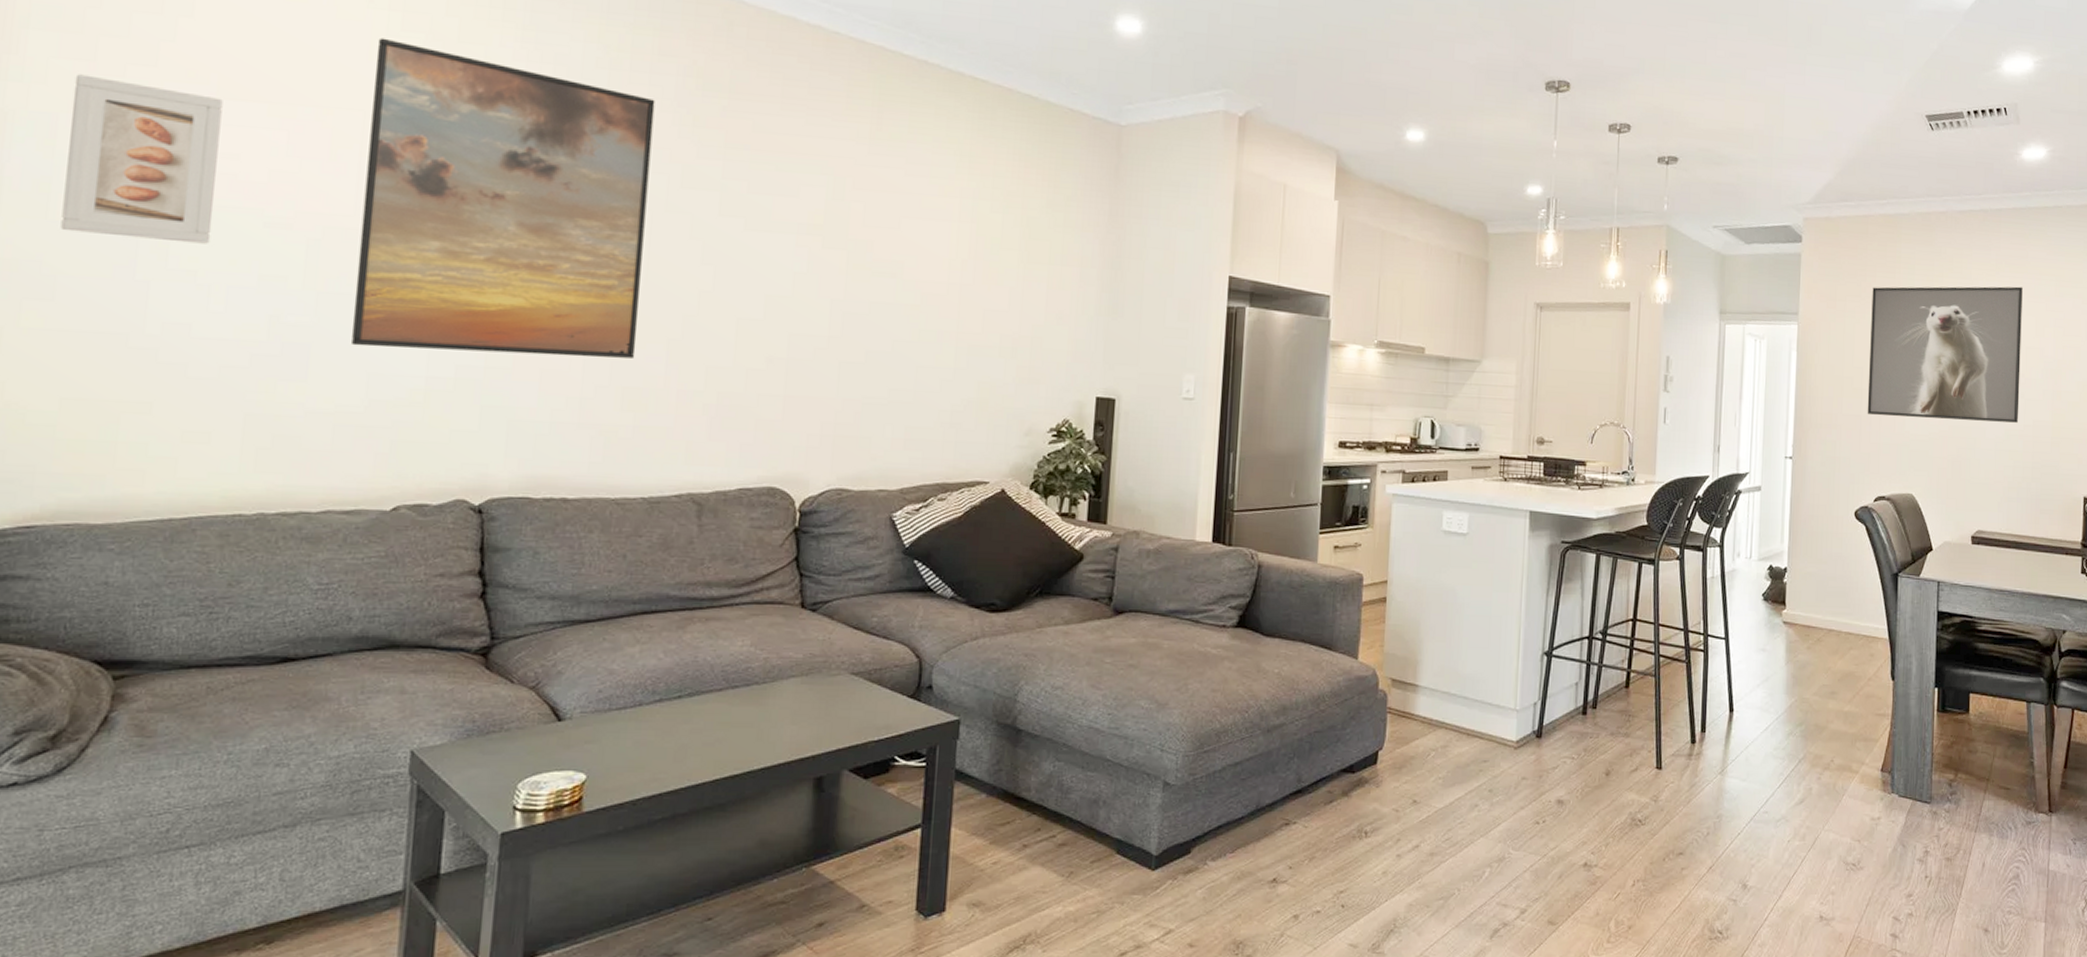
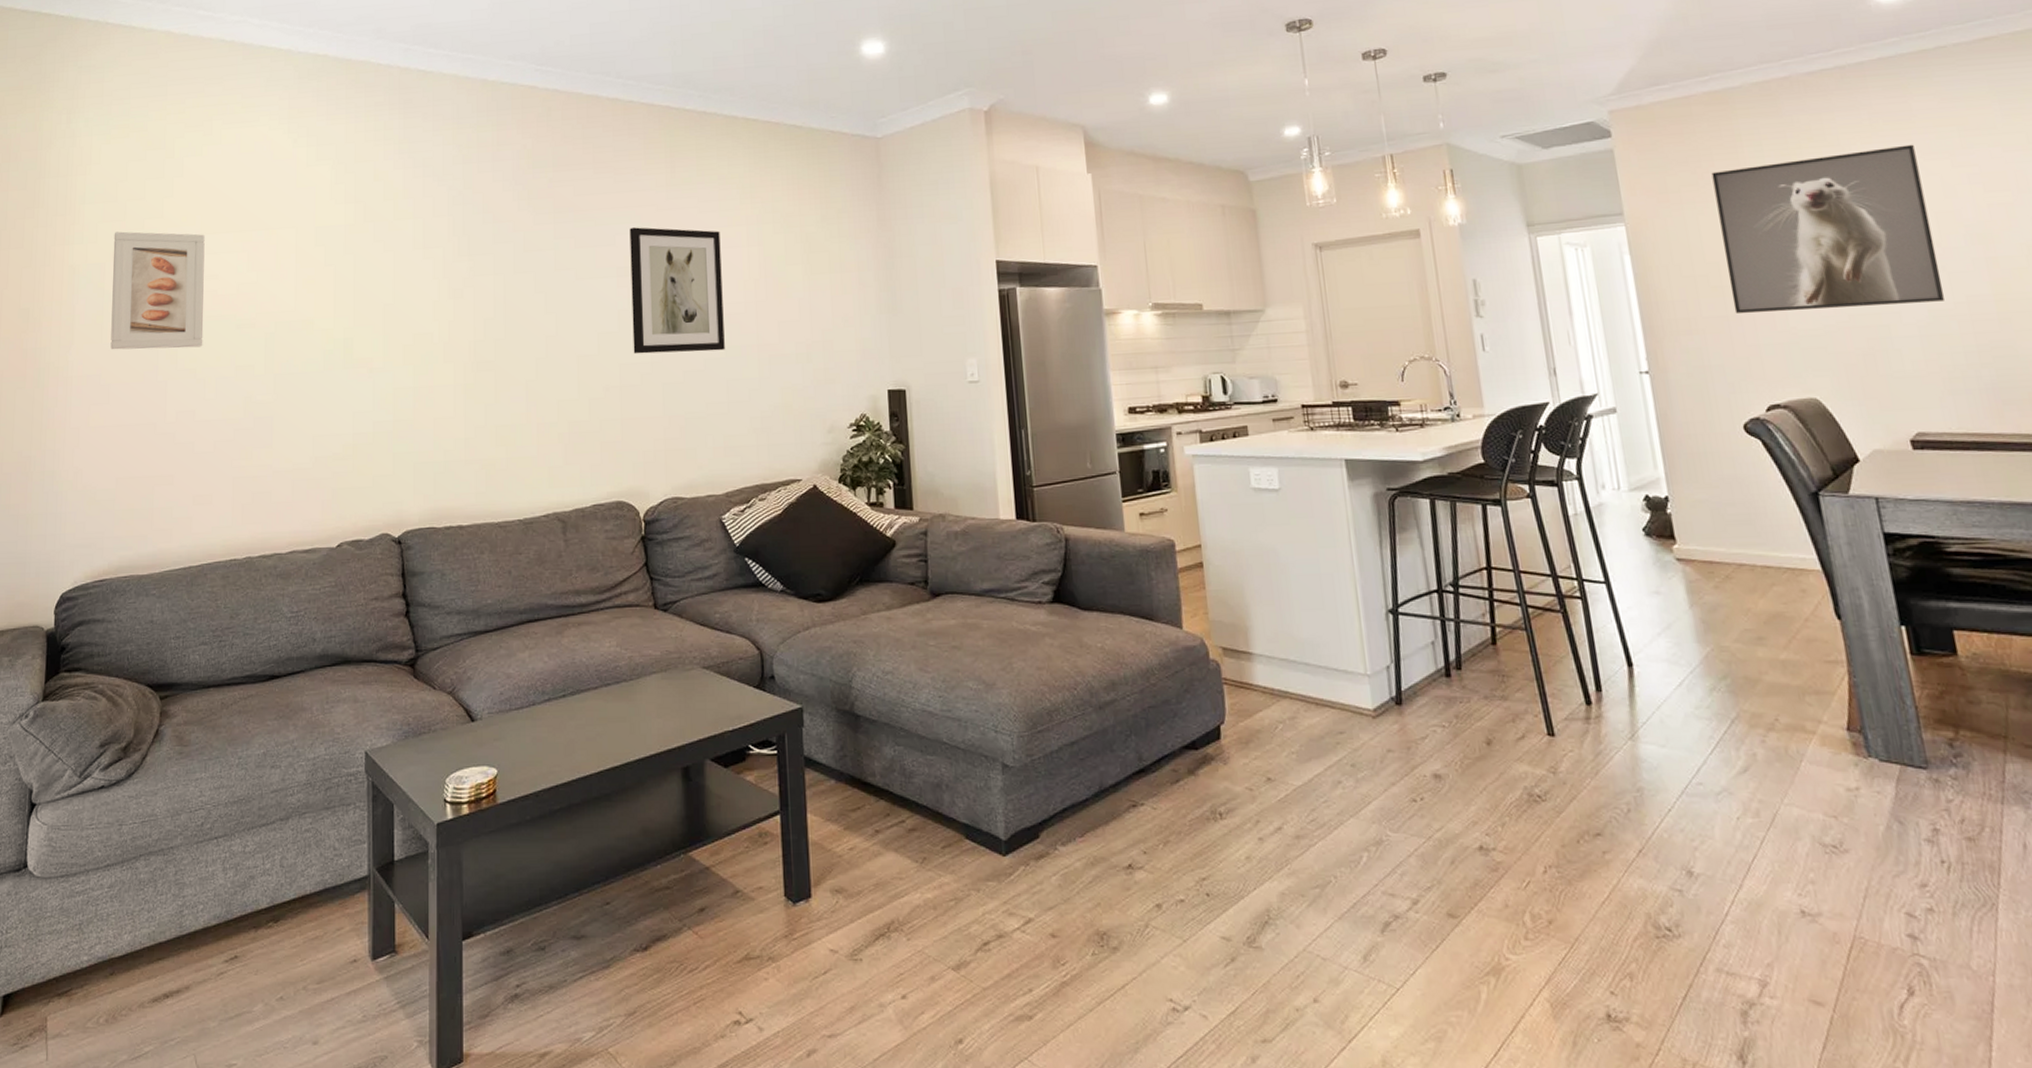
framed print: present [351,37,655,358] -> none [299,168,503,414]
wall art: none [807,180,928,333] -> present [629,227,725,354]

